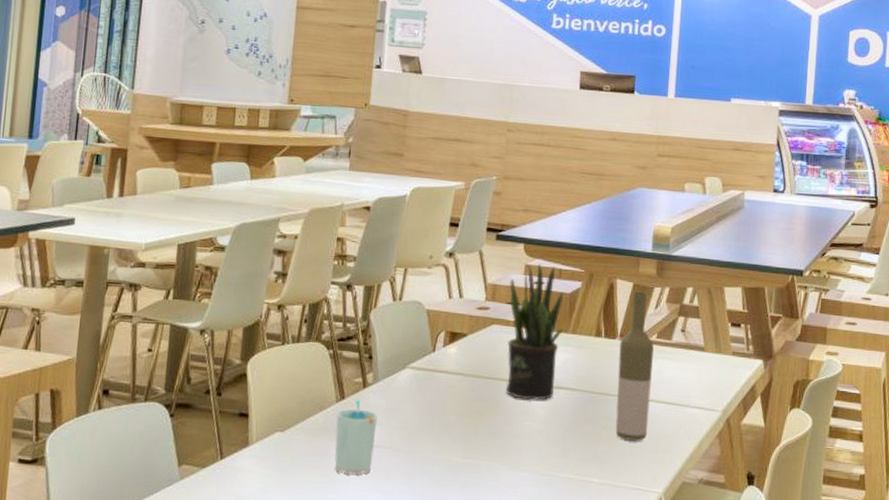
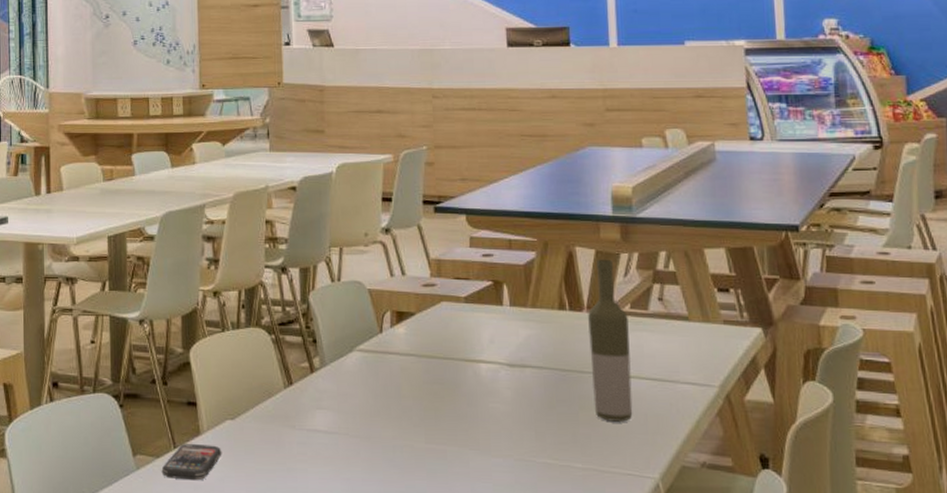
smartphone: none [205,454,268,491] -> present [161,443,222,481]
cup: present [334,399,378,476] -> none [286,384,330,463]
potted plant: present [505,264,564,401] -> none [455,235,521,380]

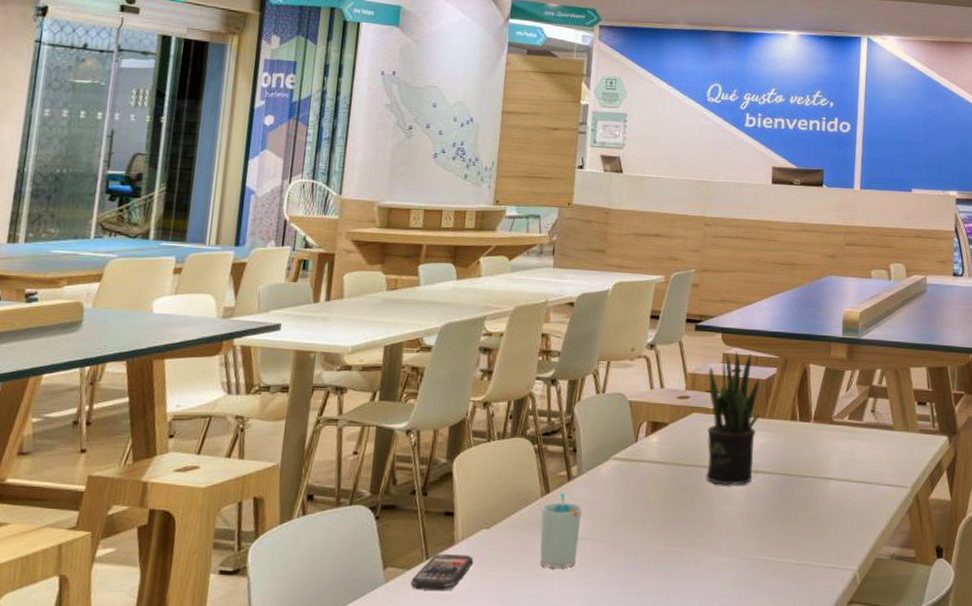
cup: none [286,384,330,463] -> present [539,492,582,569]
potted plant: none [455,235,521,380] -> present [706,352,760,485]
bottle: present [588,259,633,422] -> none [811,375,846,520]

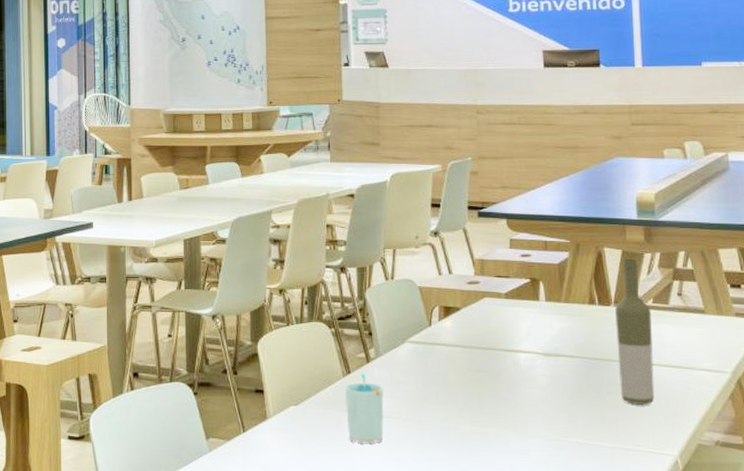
smartphone: present [410,553,474,591] -> none [232,427,287,461]
potted plant: present [706,352,760,485] -> none [497,237,555,368]
bottle: none [811,375,846,520] -> present [615,258,655,405]

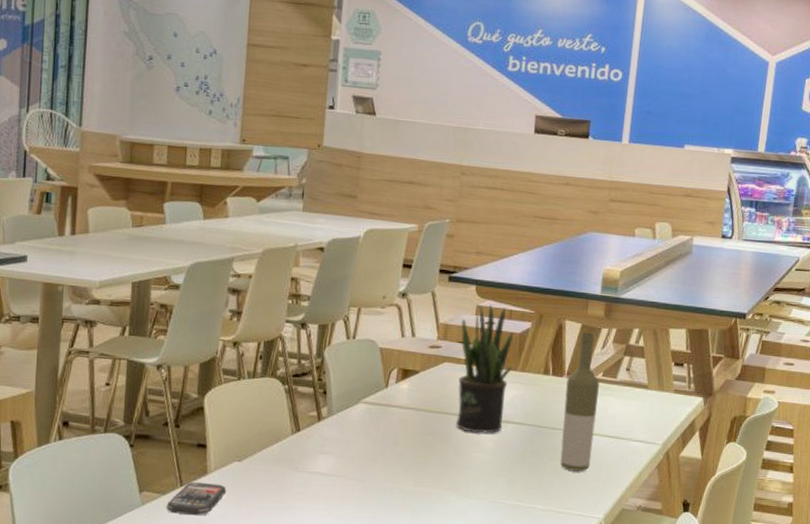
smartphone: none [232,427,287,461] -> present [166,481,227,516]
cup: present [344,373,384,444] -> none [290,431,332,502]
potted plant: none [497,237,555,368] -> present [455,305,514,434]

